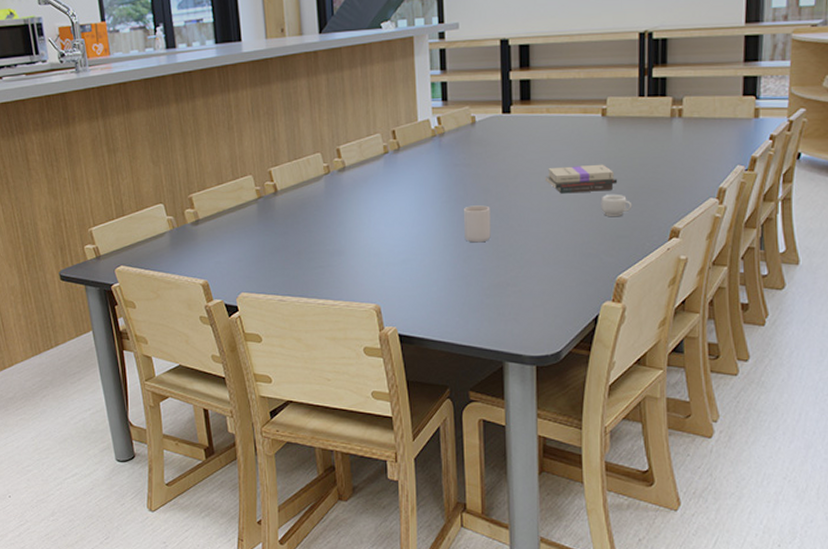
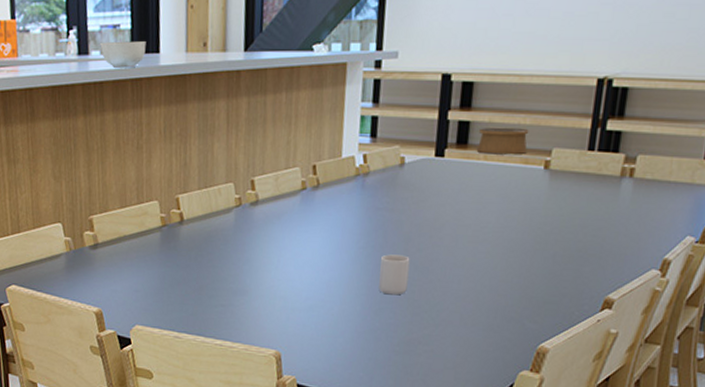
bowl: none [186,32,228,58] -> present [100,41,146,68]
woven basket: none [540,82,585,108] -> present [477,127,529,155]
books: present [546,164,618,194] -> none [474,220,553,252]
cup: present [601,195,633,217] -> none [530,256,566,281]

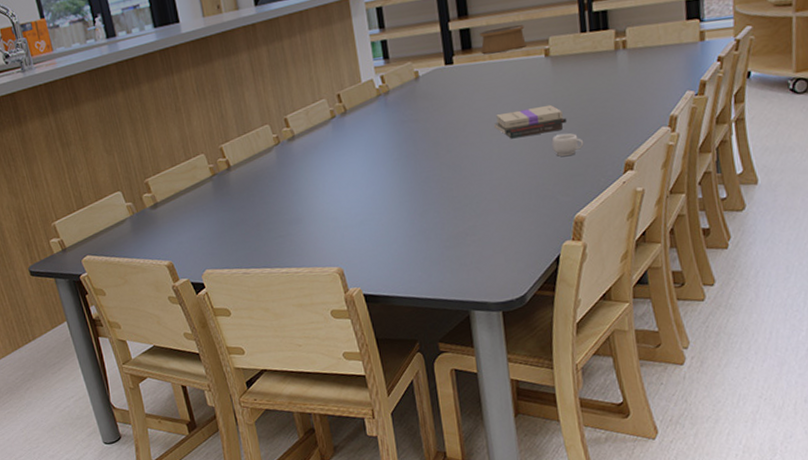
bowl: present [100,41,146,68] -> none [125,15,167,44]
cup: present [379,254,410,295] -> none [416,158,445,197]
books: none [474,220,553,252] -> present [494,104,568,139]
cup: none [530,256,566,281] -> present [551,133,584,157]

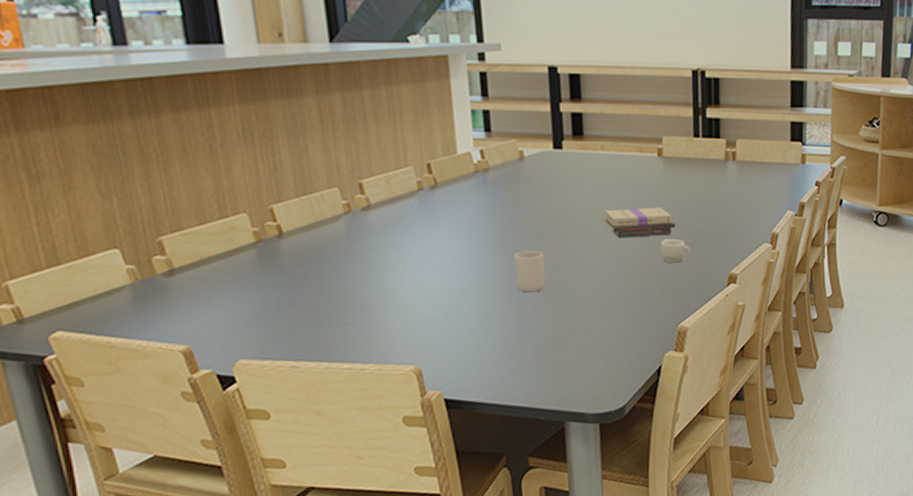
cup: none [416,158,445,197] -> present [515,250,546,293]
woven basket: present [480,25,527,55] -> none [593,118,640,144]

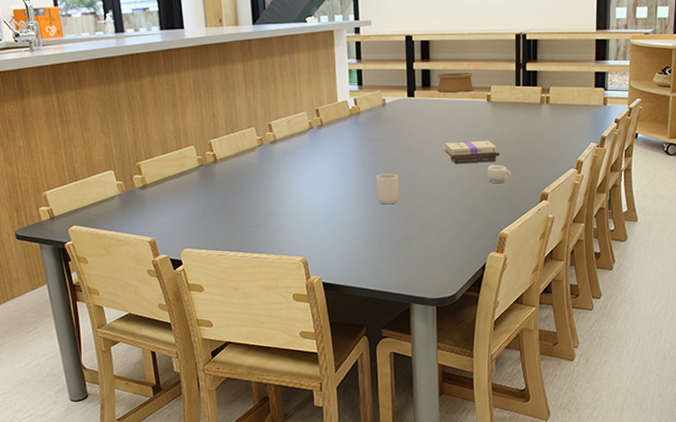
woven basket: none [593,118,640,144] -> present [438,72,473,93]

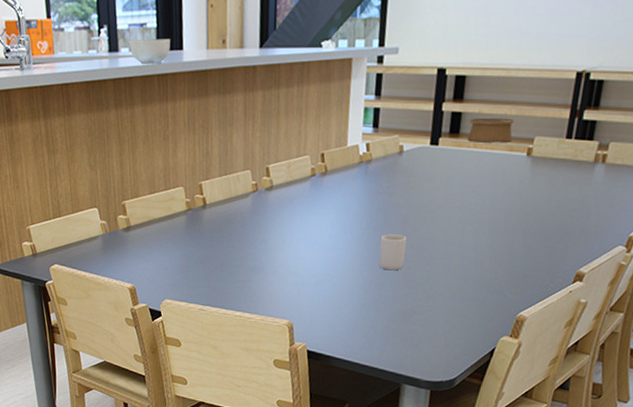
bowl: none [133,20,172,42] -> present [129,39,171,64]
books: present [443,140,500,164] -> none [463,203,533,231]
cup: present [487,165,512,184] -> none [512,234,543,257]

